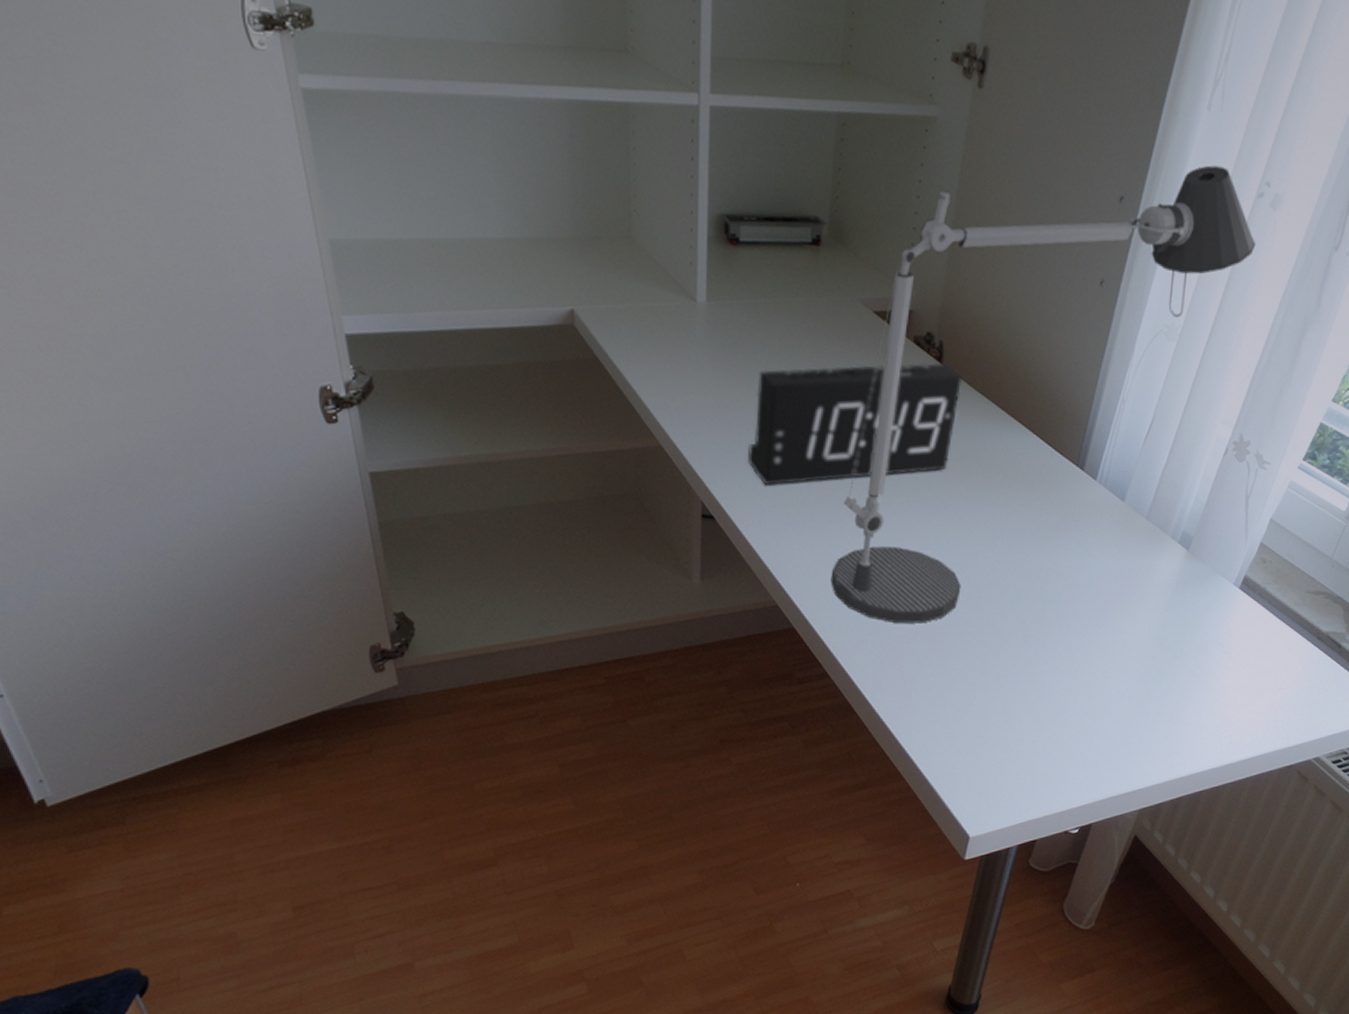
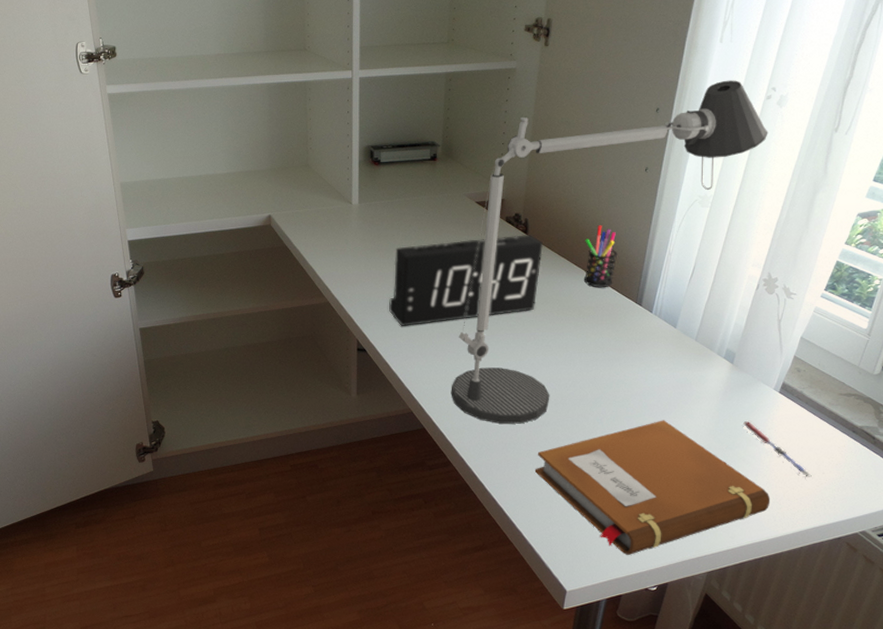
notebook: none [937,621,1218,791] -> present [534,420,771,555]
pen holder: none [1012,356,1058,443] -> present [583,225,618,287]
pen: none [1193,623,1268,695] -> present [742,420,813,478]

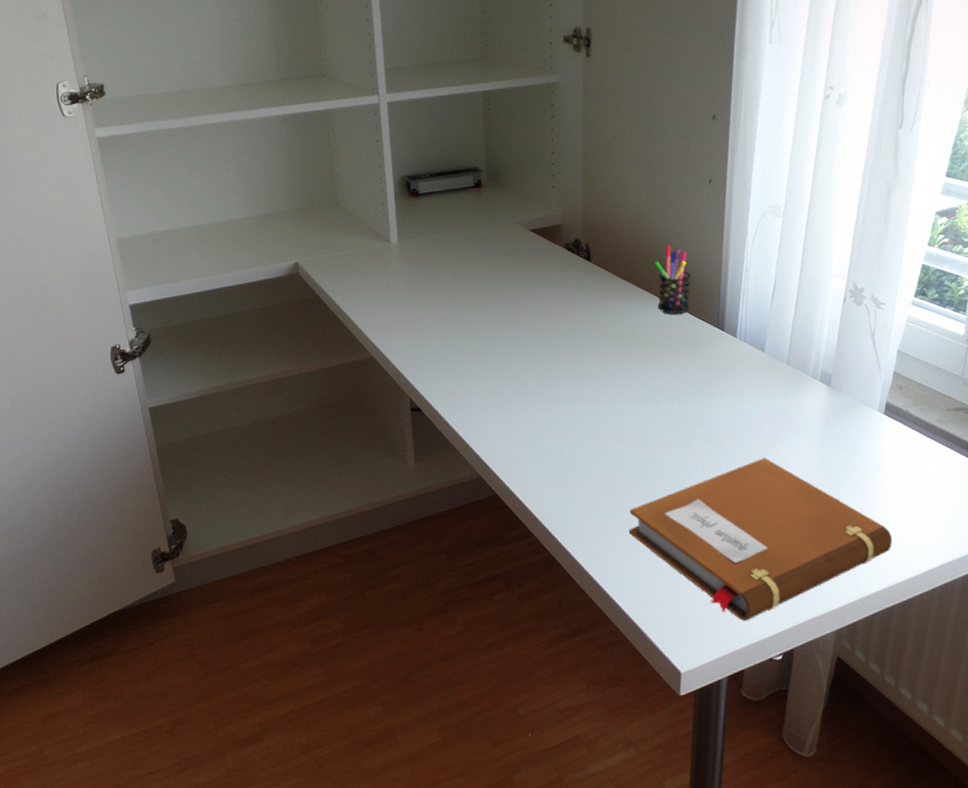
alarm clock: present [389,234,544,326] -> none [443,261,610,377]
desk lamp: present [451,80,768,424] -> none [523,81,832,481]
pen: present [742,420,813,478] -> none [850,449,934,508]

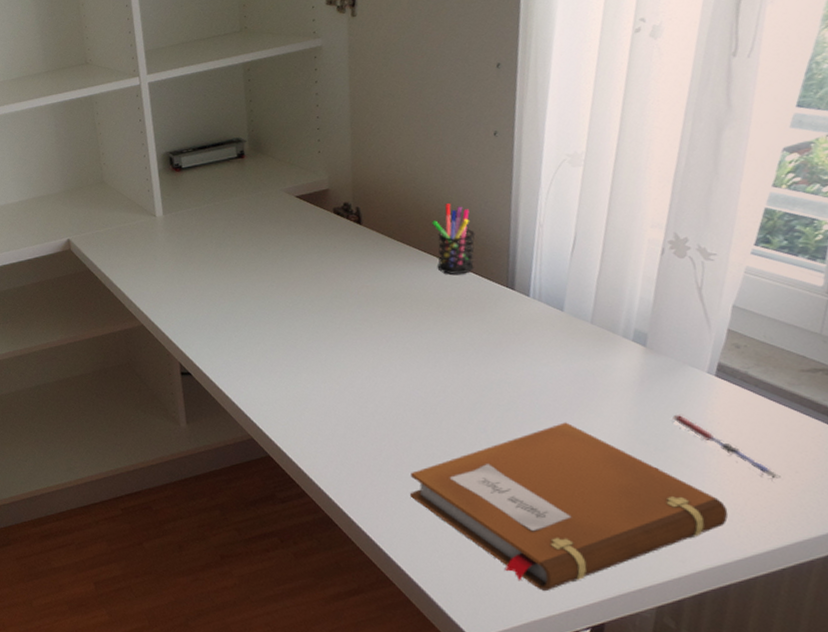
pen: none [850,449,934,508] -> present [671,414,783,480]

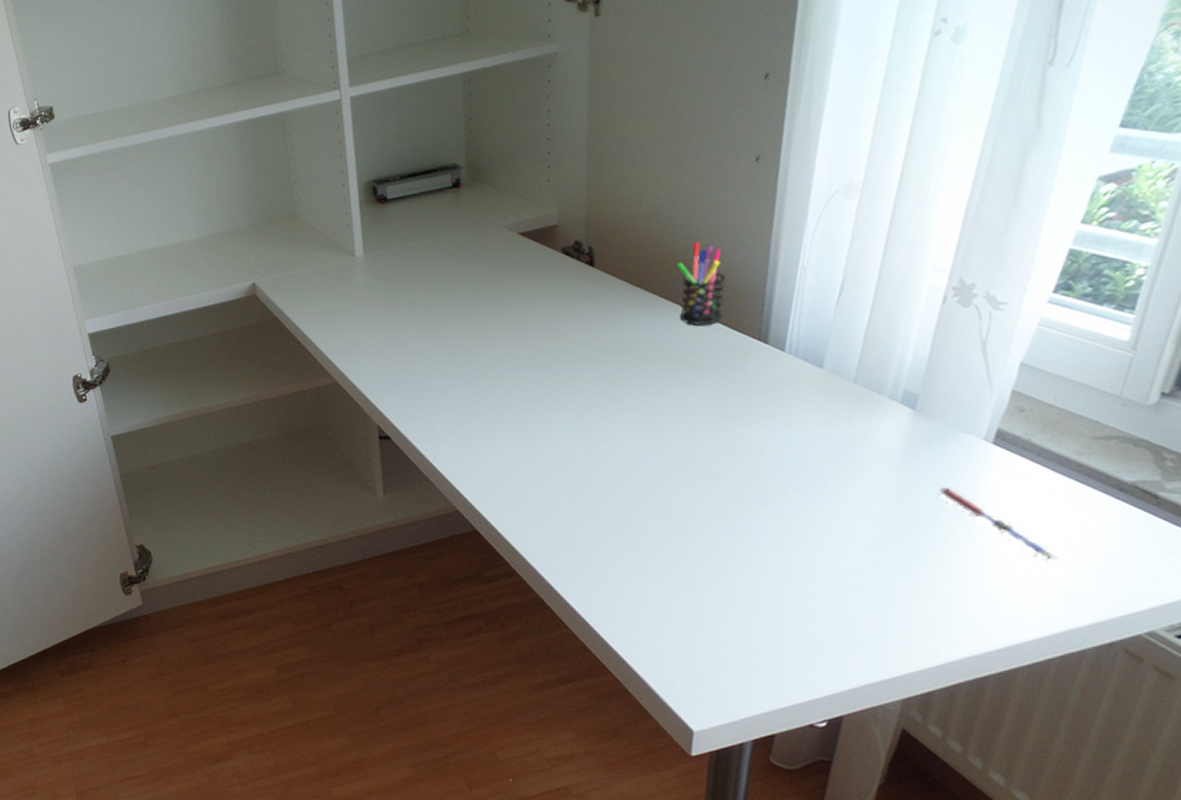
notebook: present [409,422,729,591] -> none [633,495,994,680]

